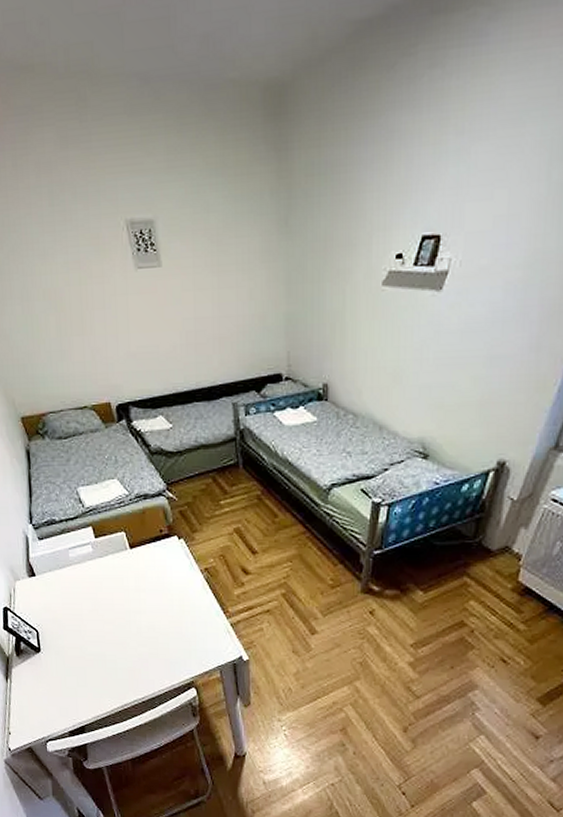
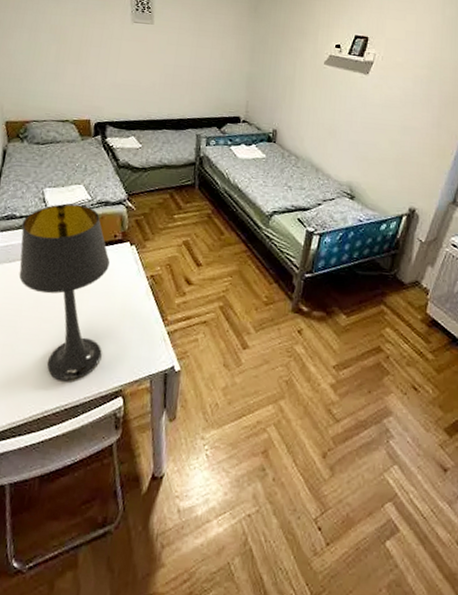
table lamp: none [63,501,168,676] -> present [18,203,110,381]

